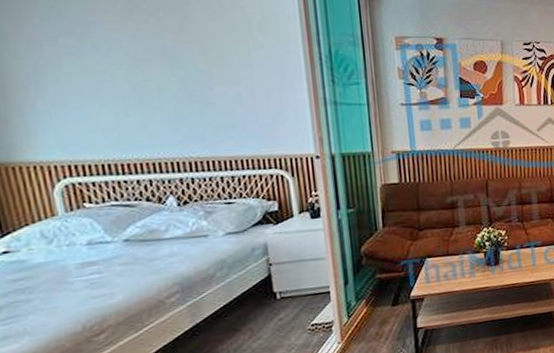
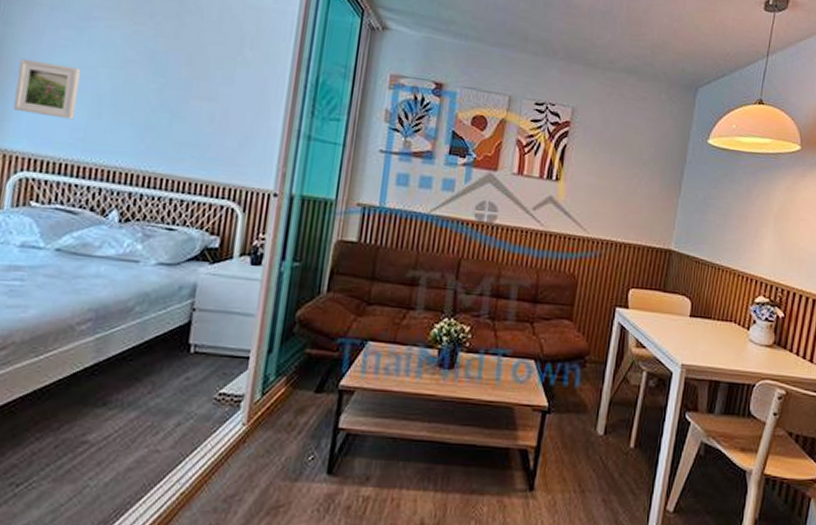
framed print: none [26,72,103,124] -> present [12,58,81,120]

